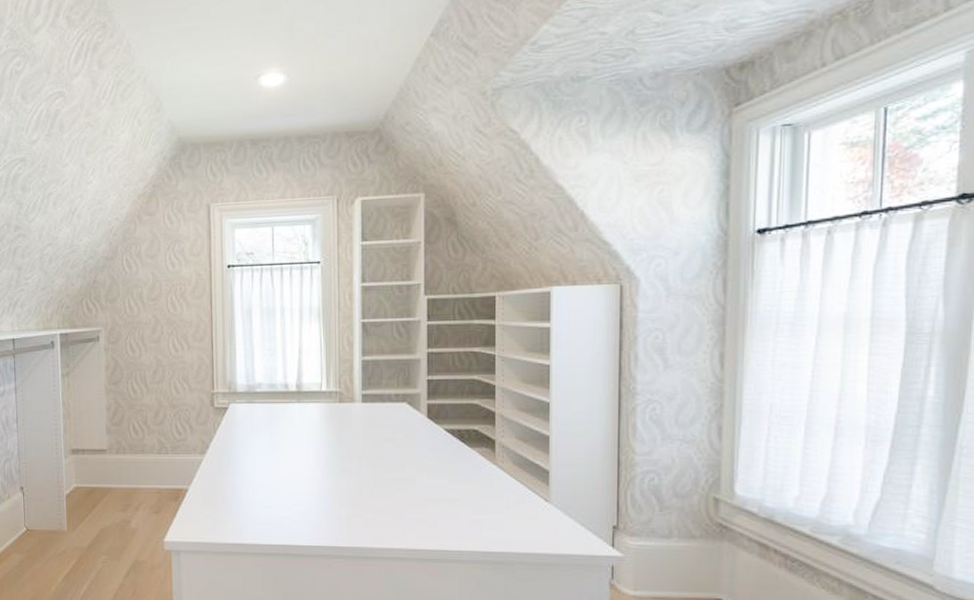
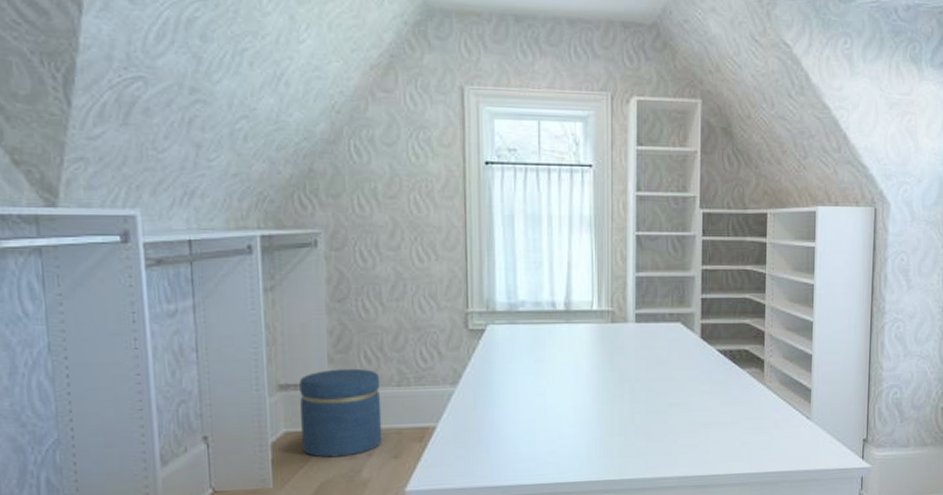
ottoman: none [86,438,147,509] -> present [299,368,383,458]

